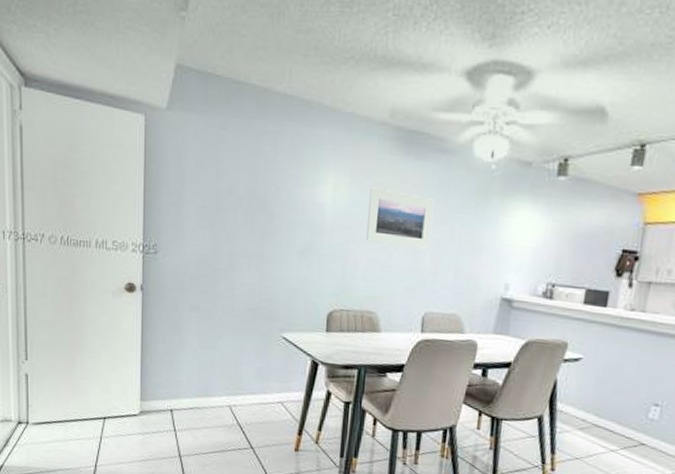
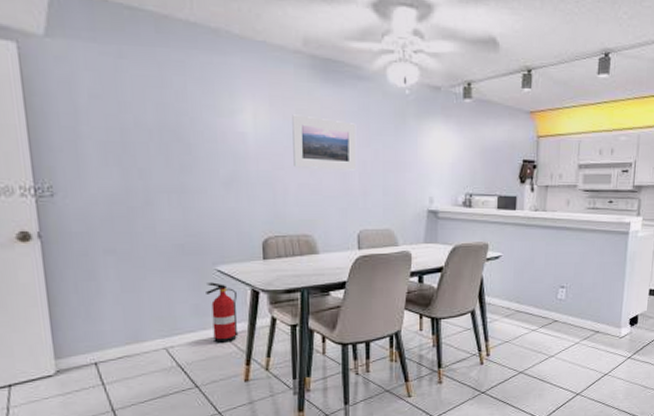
fire extinguisher: none [270,348,298,410] -> present [206,282,239,343]

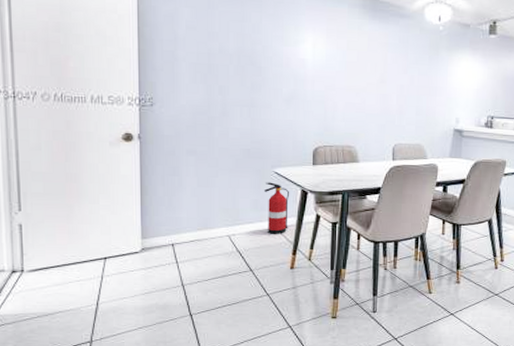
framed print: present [292,114,357,170] -> none [343,45,397,93]

